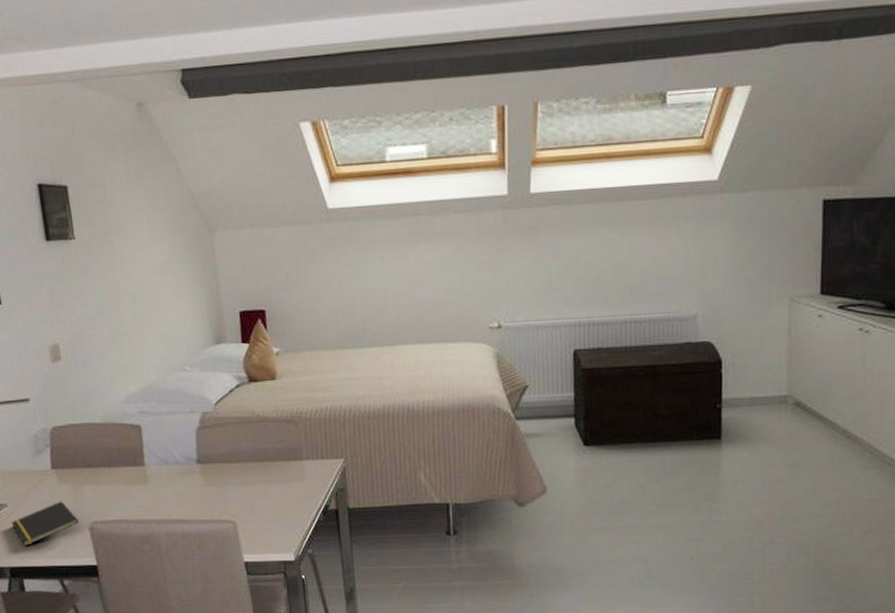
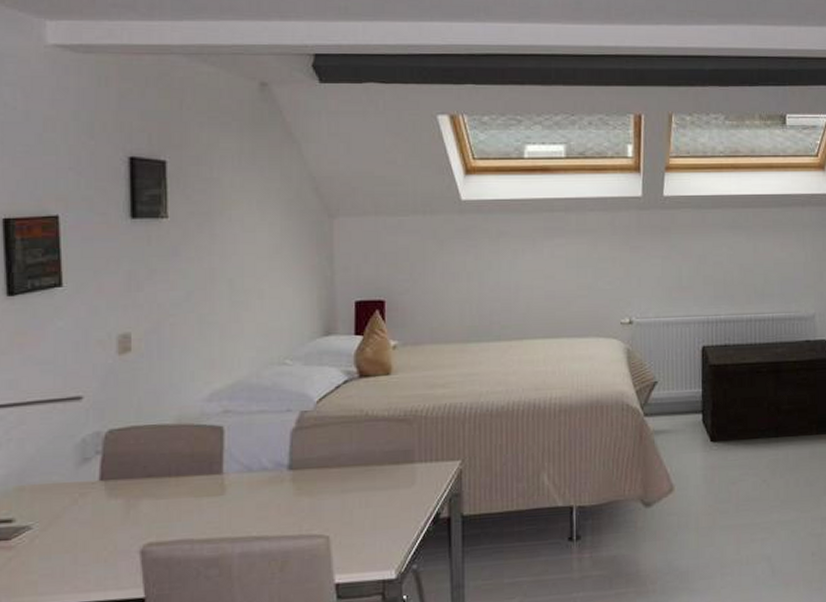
notepad: present [11,501,80,547] -> none [33,520,128,579]

